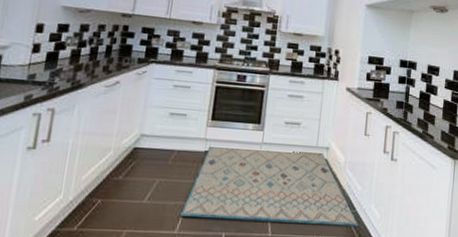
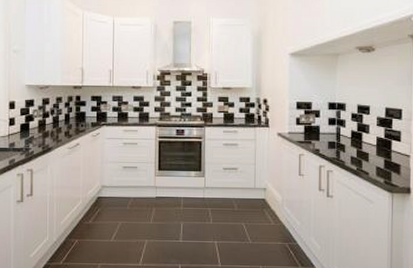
rug: present [180,145,359,227] -> none [142,191,301,257]

